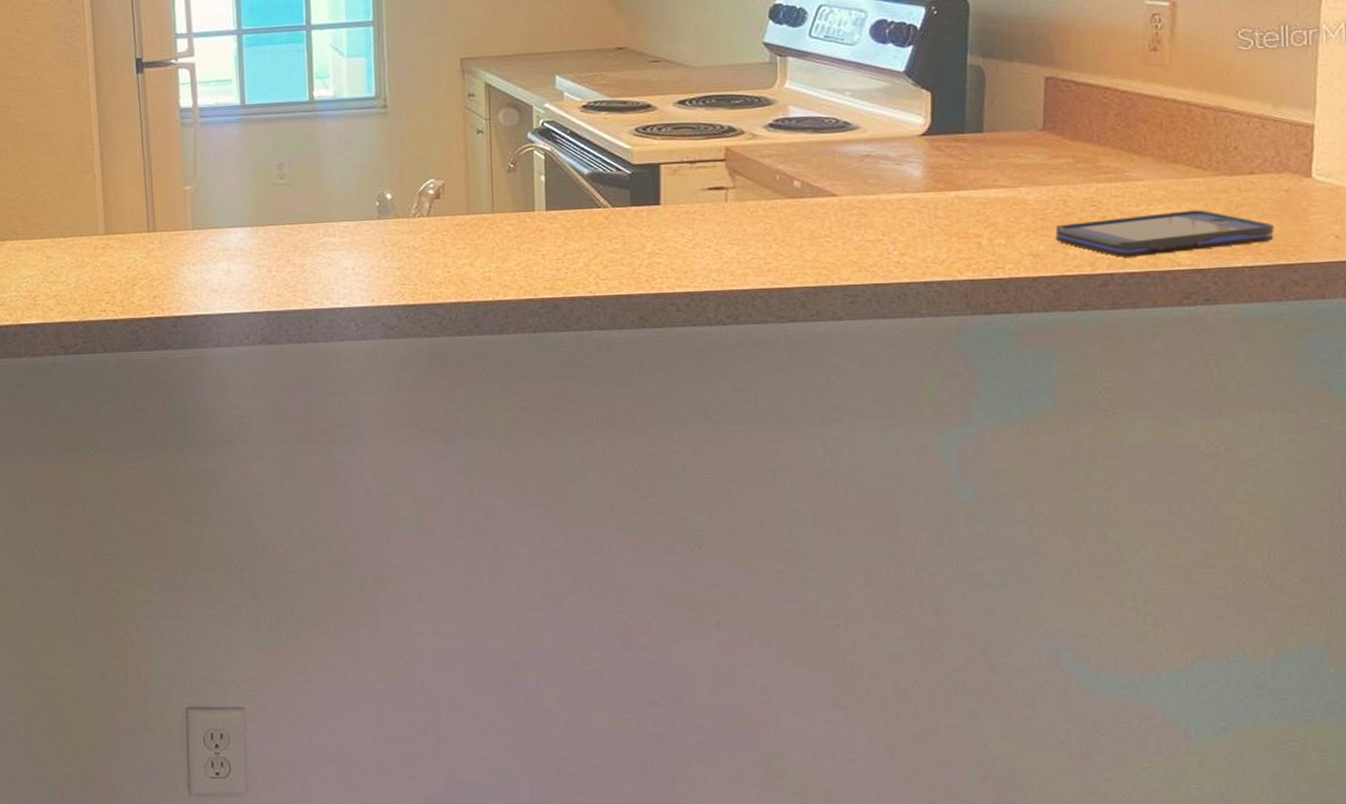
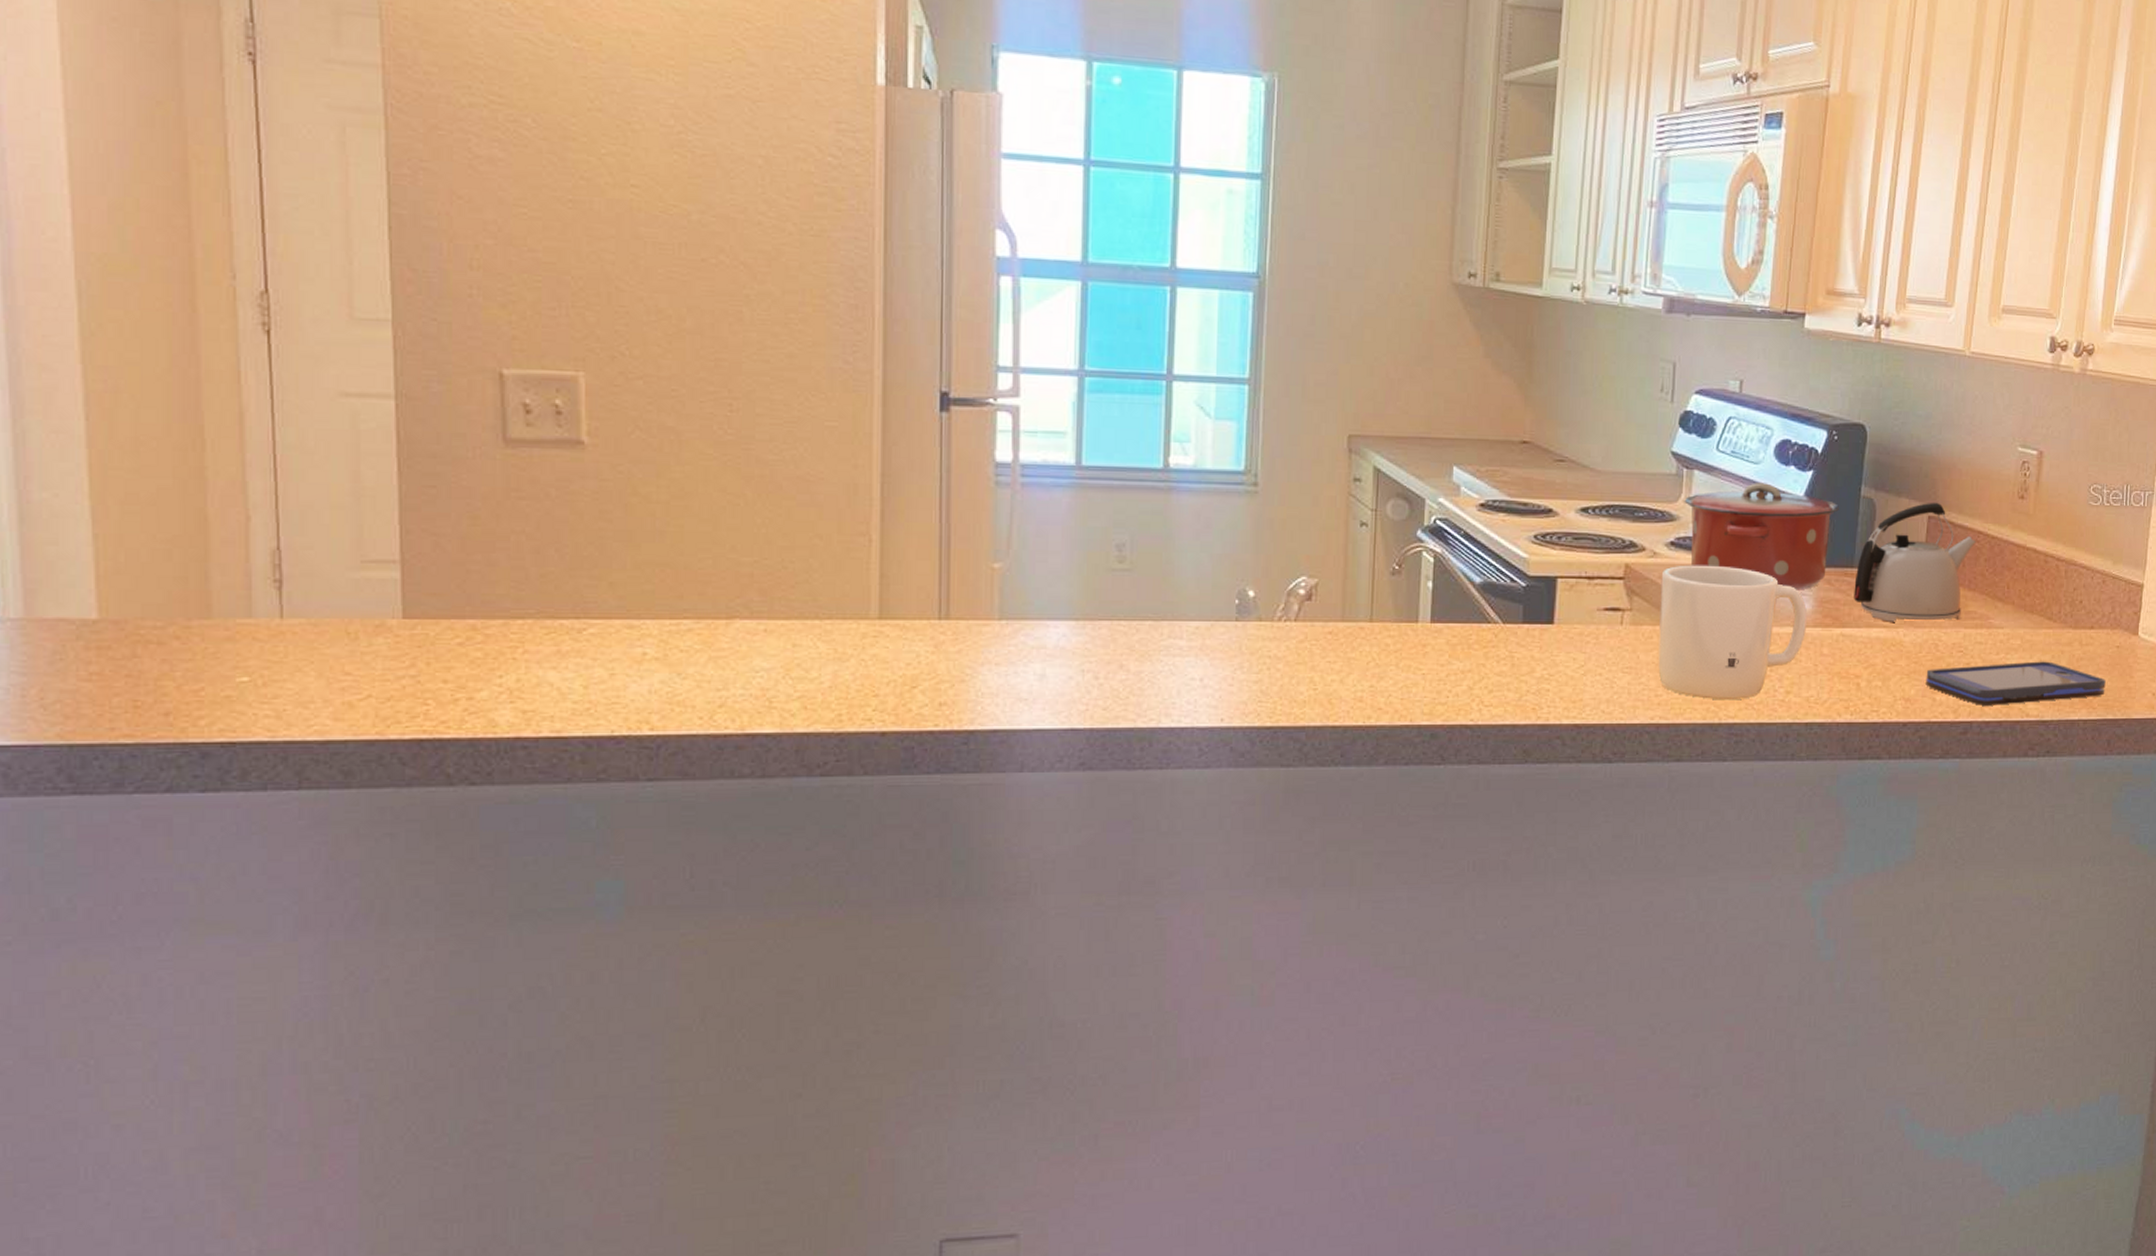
mug: none [762,141,919,265] -> present [1657,565,1808,701]
casserole: none [780,62,944,159] -> present [1684,483,1839,590]
kettle: none [967,63,1103,182] -> present [1854,502,1976,622]

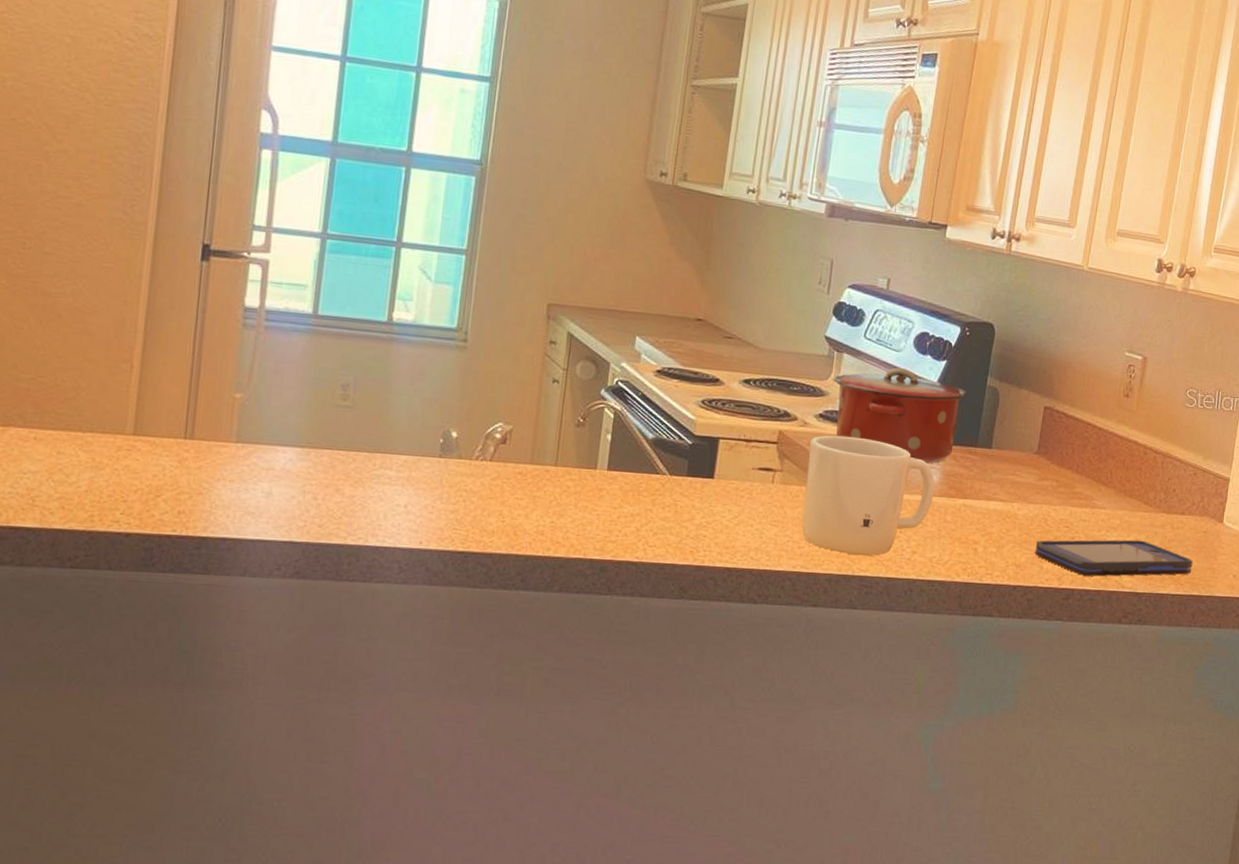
kettle: present [1854,502,1976,622] -> none [976,394,1085,499]

